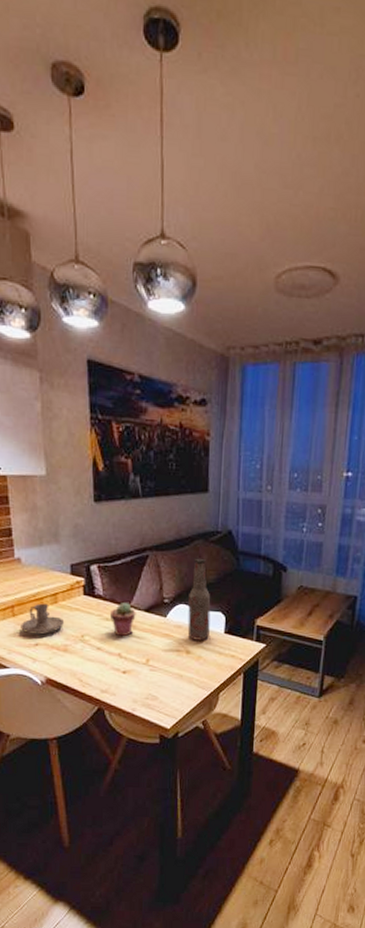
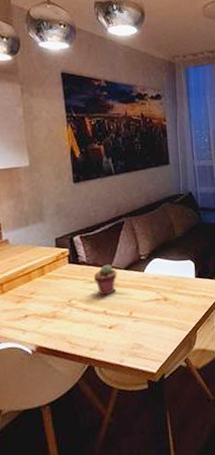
candle holder: present [21,603,65,635] -> none [10,276,52,308]
bottle: present [187,558,211,641] -> none [162,217,183,288]

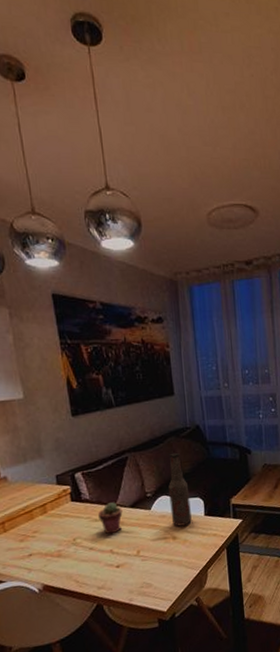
bottle: none [162,217,183,288] -> present [168,452,192,526]

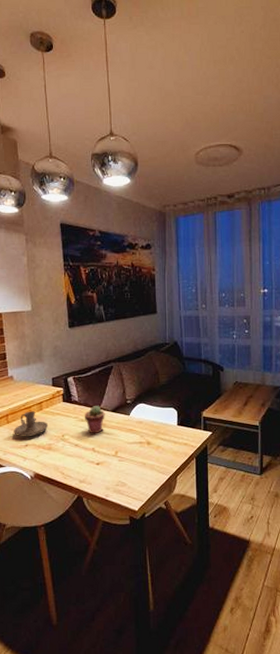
candle holder: none [13,515,56,546] -> present [14,411,49,437]
bottle: present [168,452,192,526] -> none [147,365,165,433]

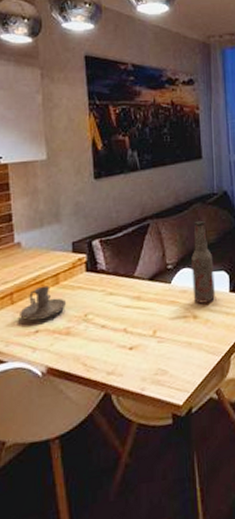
potted succulent: present [85,406,105,434] -> none [114,274,140,311]
bottle: none [147,365,165,433] -> present [191,220,215,304]

